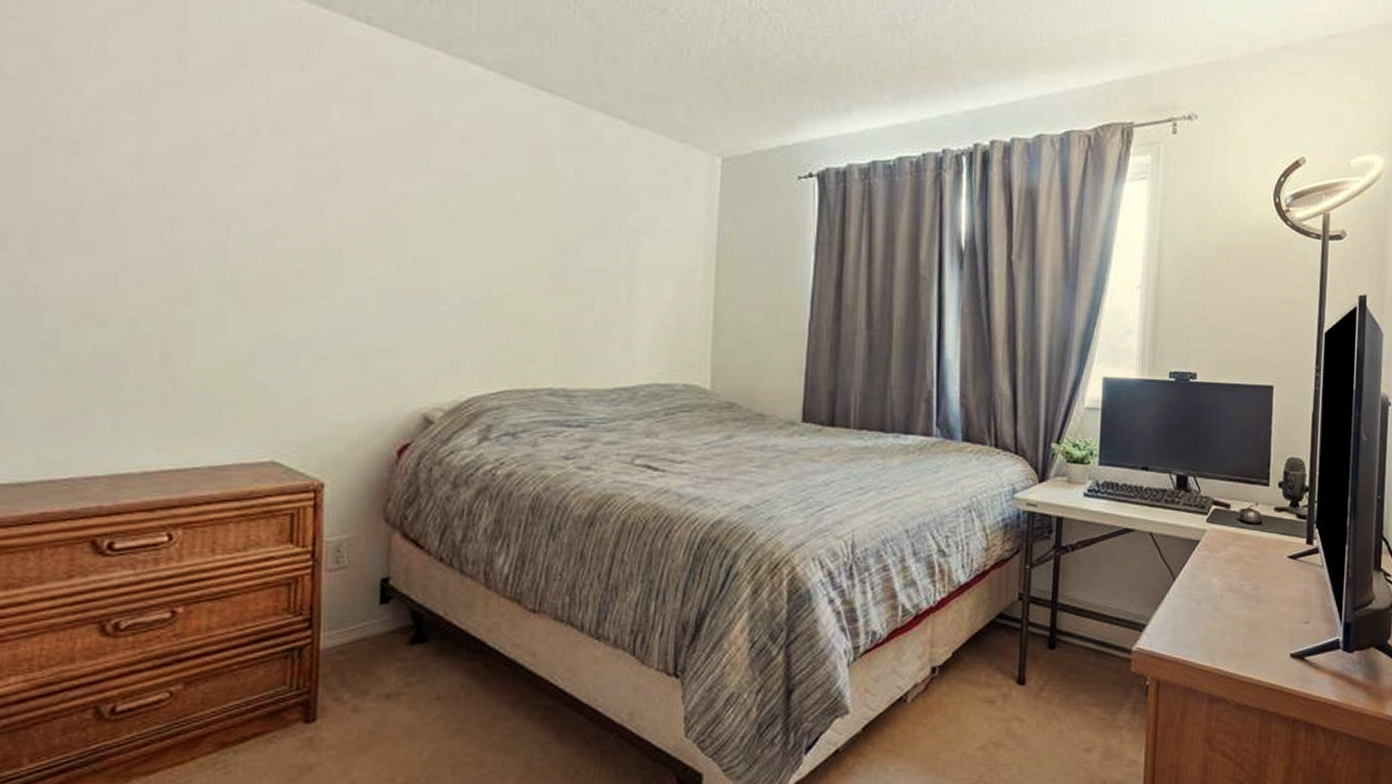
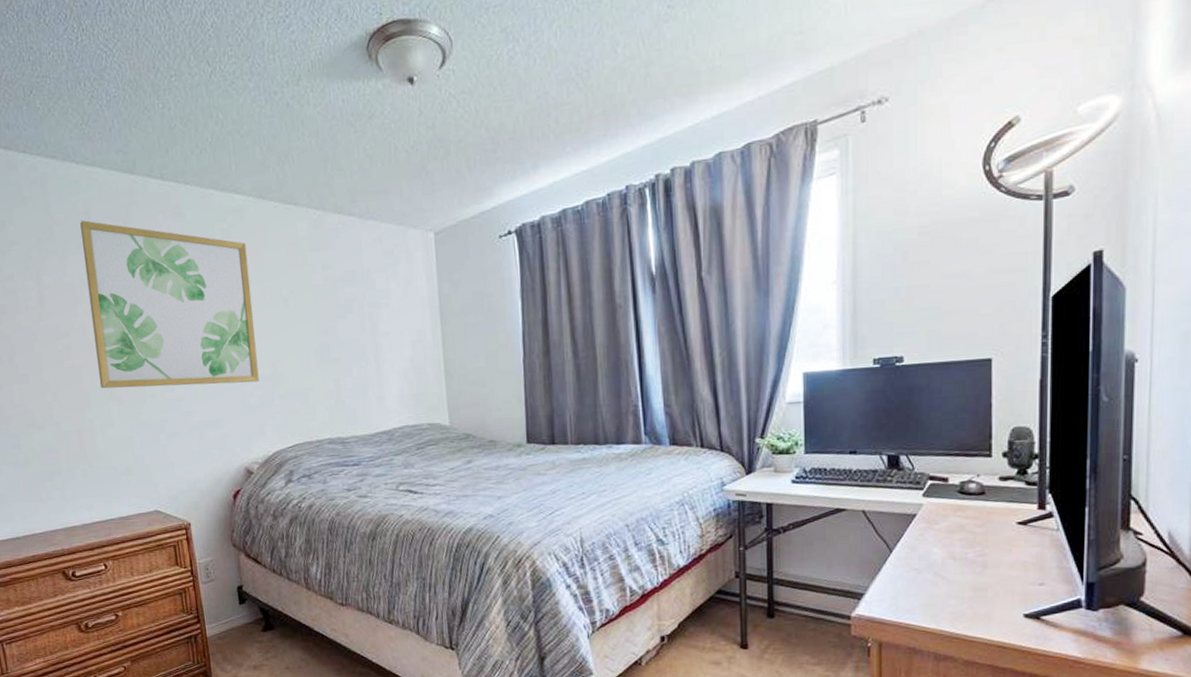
wall art: none [216,52,474,304] -> present [80,220,259,389]

